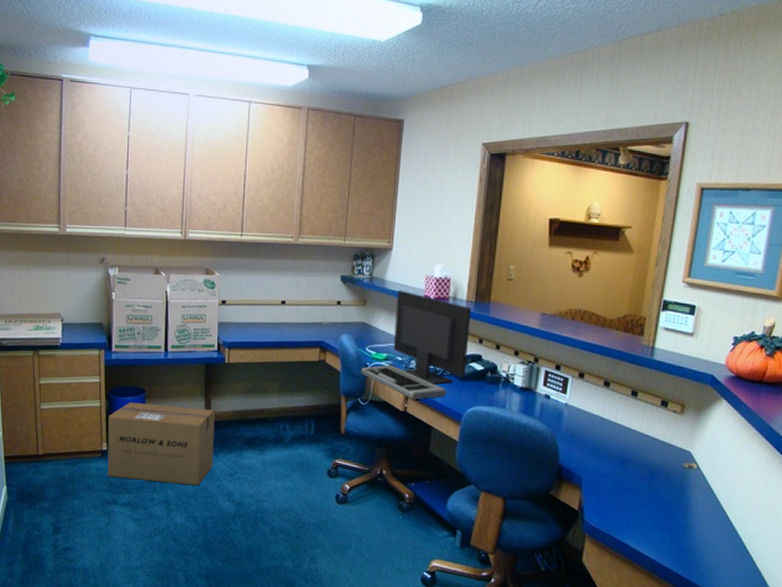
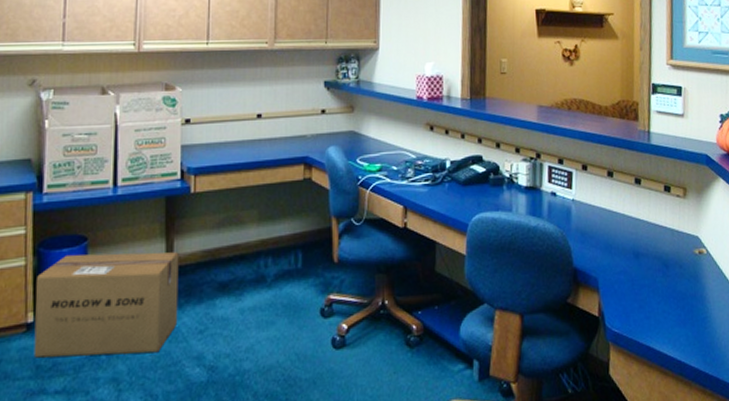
computer keyboard: present [361,364,447,400] -> none [352,176,449,214]
computer monitor: present [393,290,472,385] -> none [386,92,468,194]

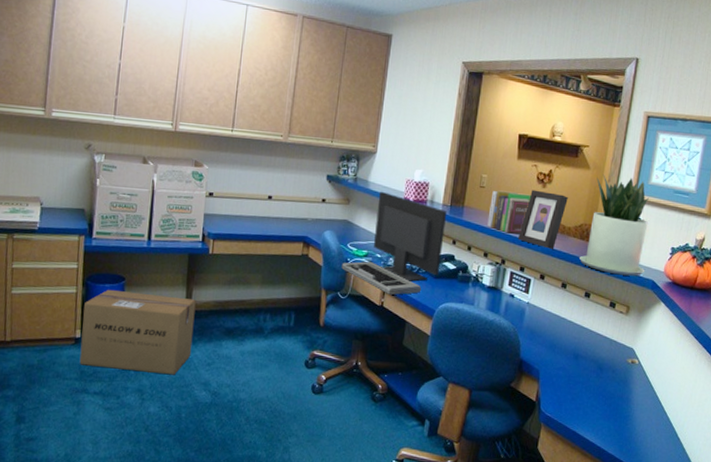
computer keyboard: none [352,176,449,214] -> present [341,261,422,296]
computer monitor: none [386,92,468,194] -> present [373,191,447,282]
books: none [514,74,559,122] -> present [487,190,531,234]
picture frame: none [550,69,600,134] -> present [517,190,568,249]
planter: none [622,43,697,154] -> present [580,174,649,276]

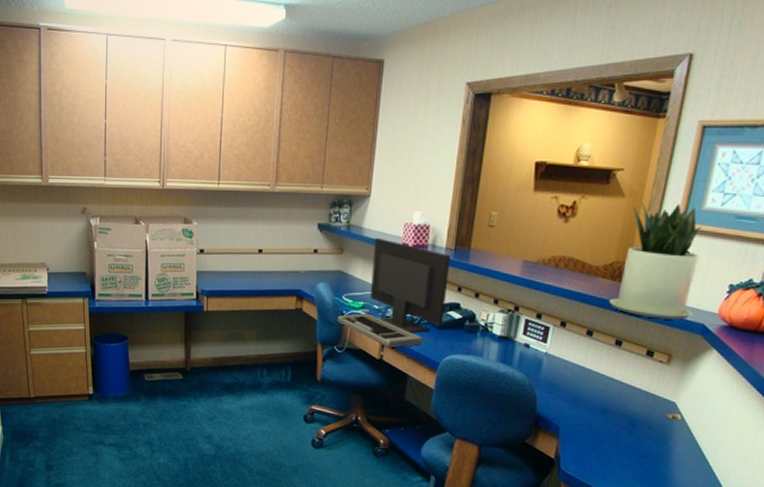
box: present [79,289,196,375] -> none [94,348,195,429]
books: present [487,190,531,234] -> none [498,229,551,277]
picture frame: present [517,190,568,249] -> none [533,225,596,292]

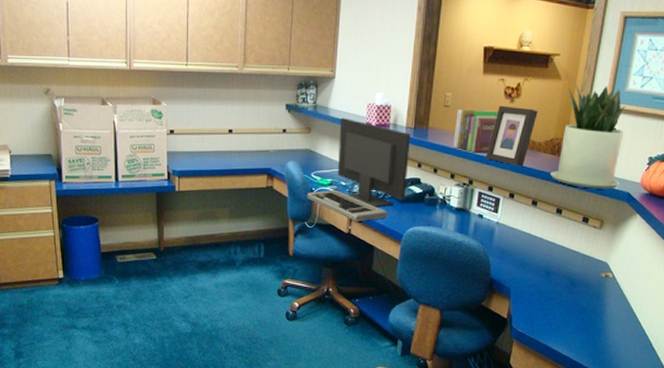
books: none [498,229,551,277] -> present [453,108,499,153]
picture frame: none [533,225,596,292] -> present [485,105,538,166]

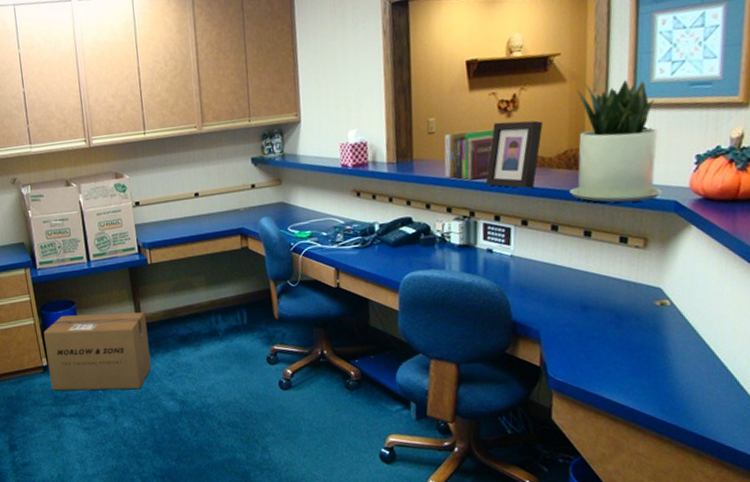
box: none [63,231,169,309] -> present [44,312,152,391]
computer keyboard: present [307,189,388,223] -> none [286,241,380,275]
computer monitor: present [337,117,411,207] -> none [312,162,397,256]

